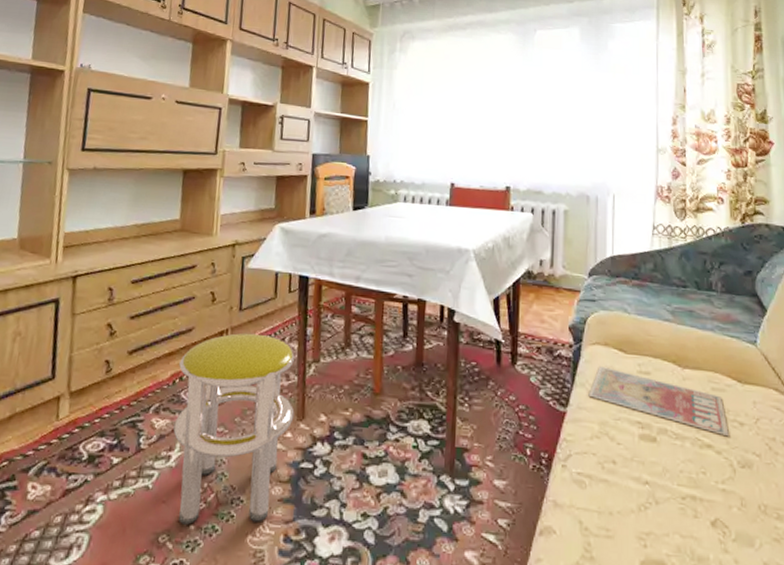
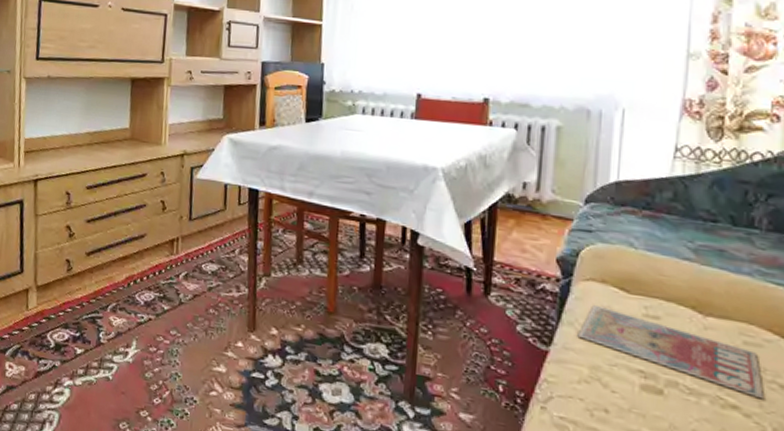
stool: present [173,333,295,525] -> none [129,242,245,423]

